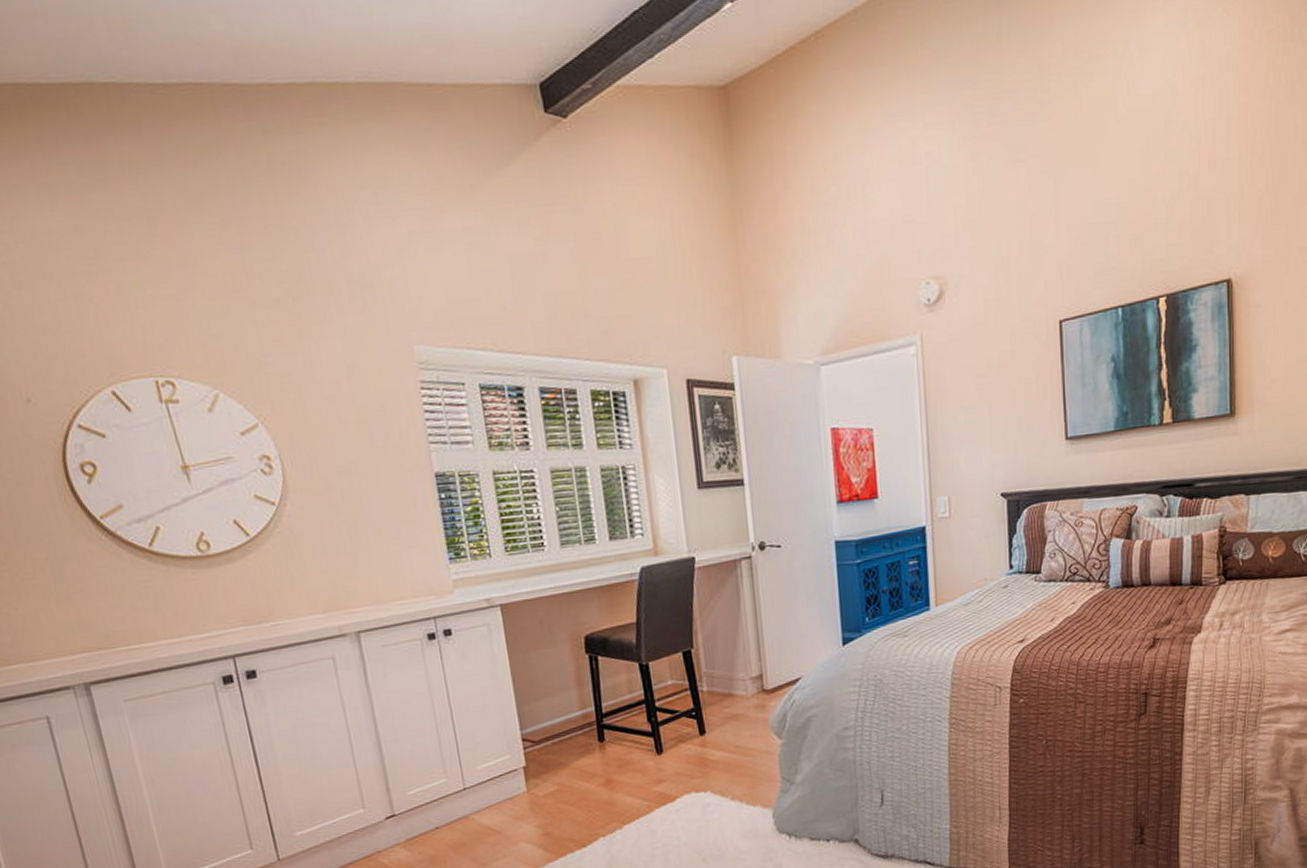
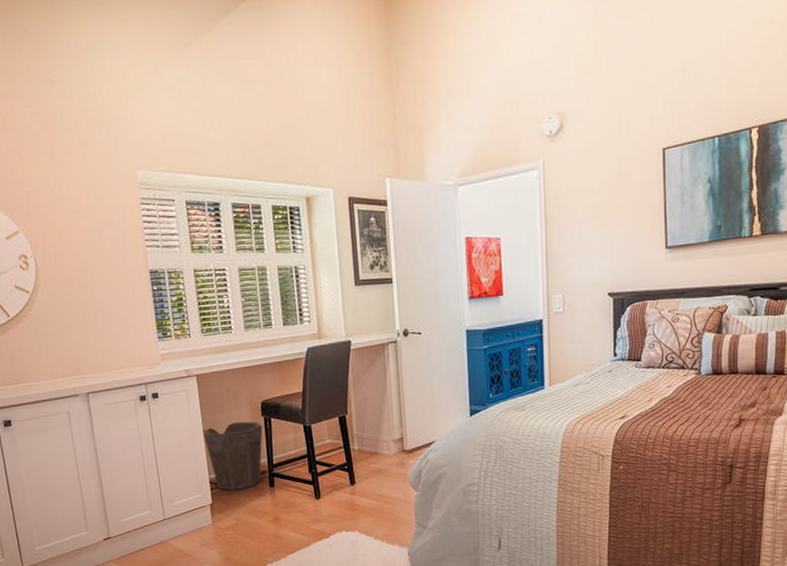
waste bin: none [511,661,588,749] -> present [203,421,263,491]

